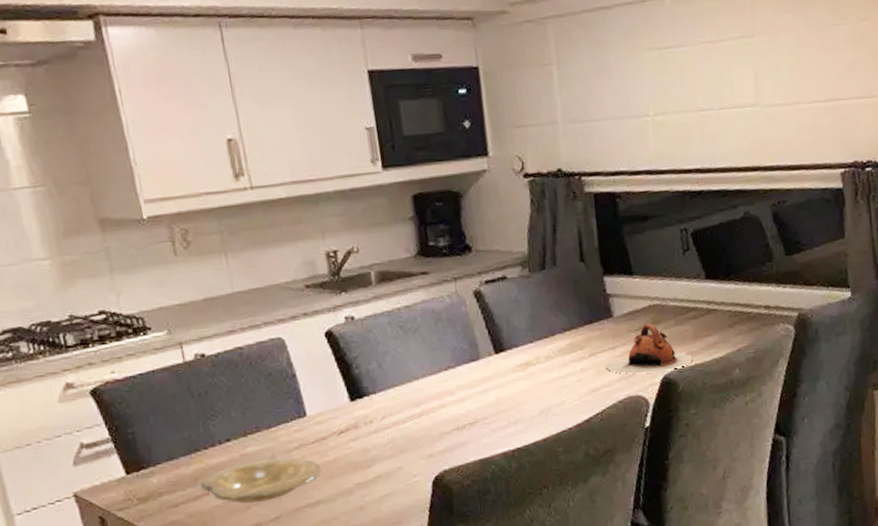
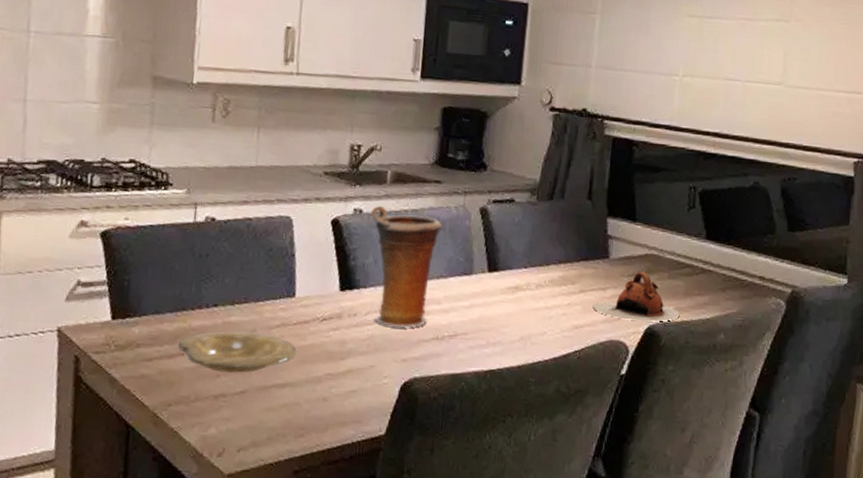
vase: none [363,308,445,427] -> present [370,205,442,328]

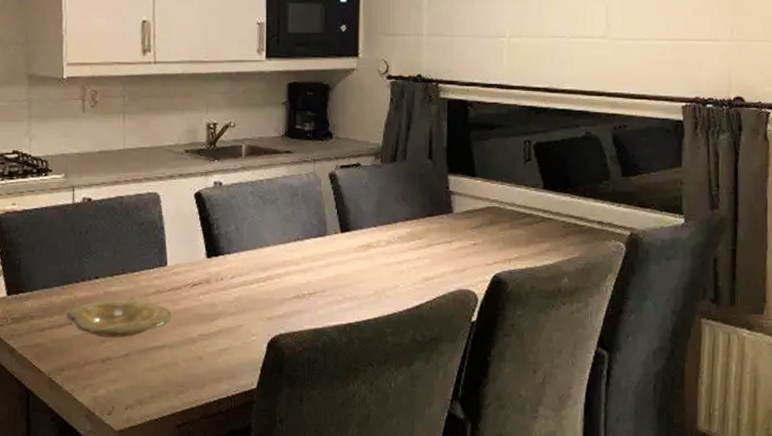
vase: present [370,205,442,328] -> none [229,177,296,289]
teapot: present [593,271,680,322] -> none [440,223,524,270]

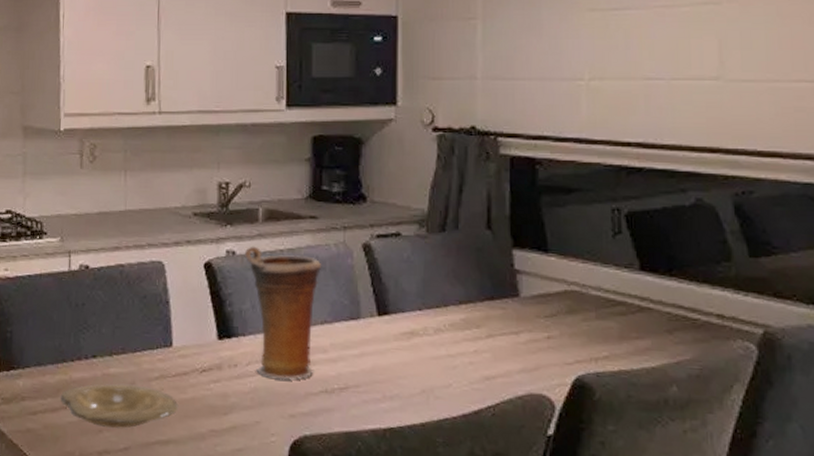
vase: none [229,177,296,289] -> present [244,246,322,380]

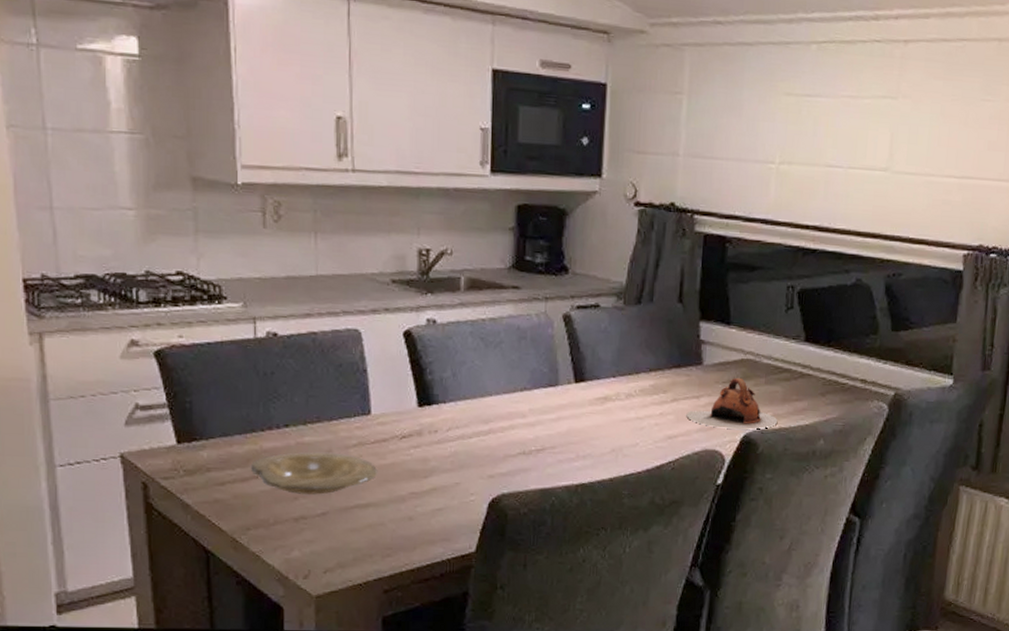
vase: present [244,246,322,380] -> none [445,315,523,444]
teapot: none [505,311,616,372] -> present [686,377,778,430]

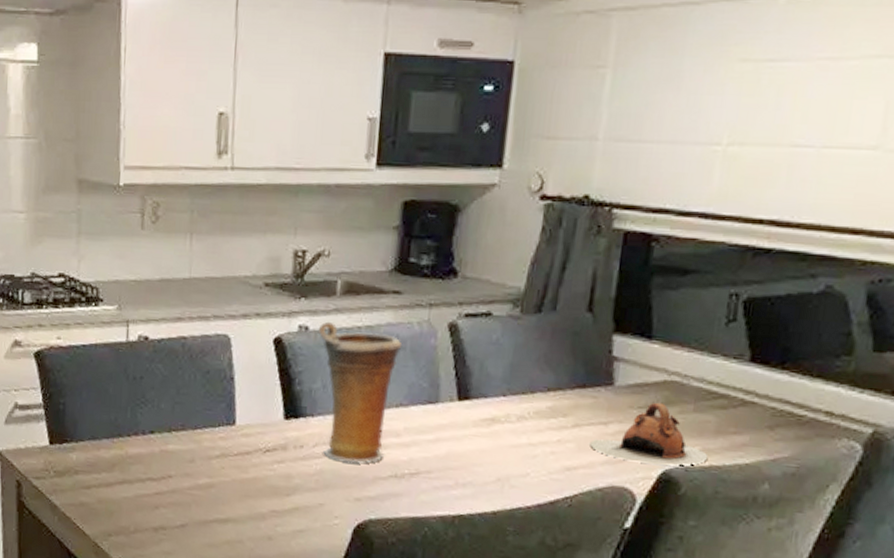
plate: present [250,452,378,495] -> none [115,460,239,506]
vase: none [445,315,523,444] -> present [318,321,402,463]

